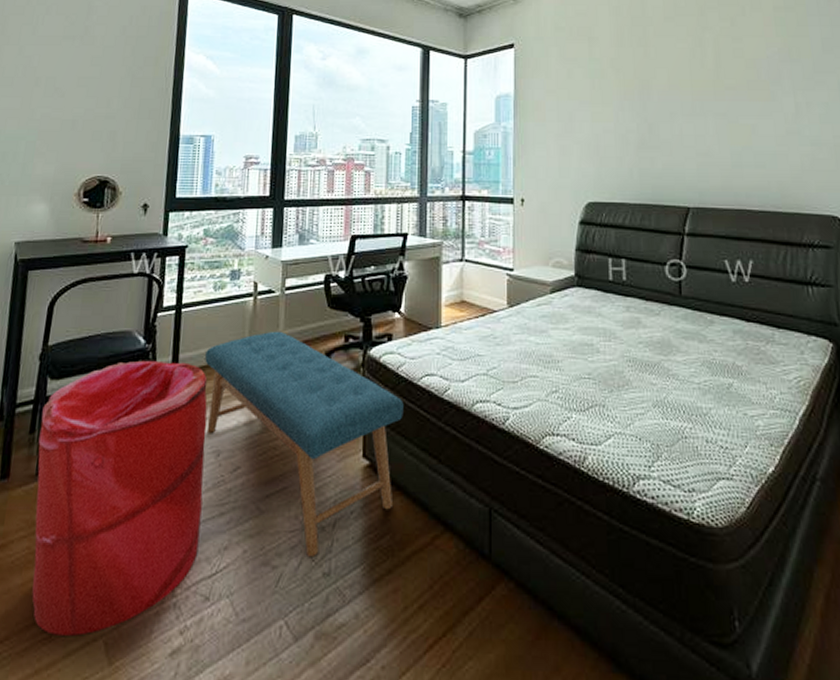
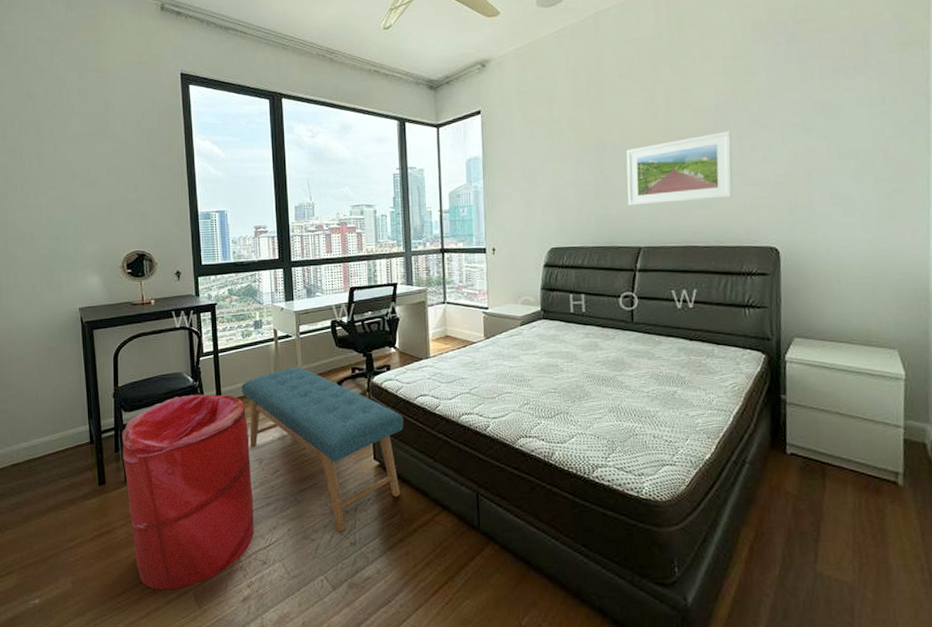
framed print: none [672,85,789,160] -> present [626,131,733,206]

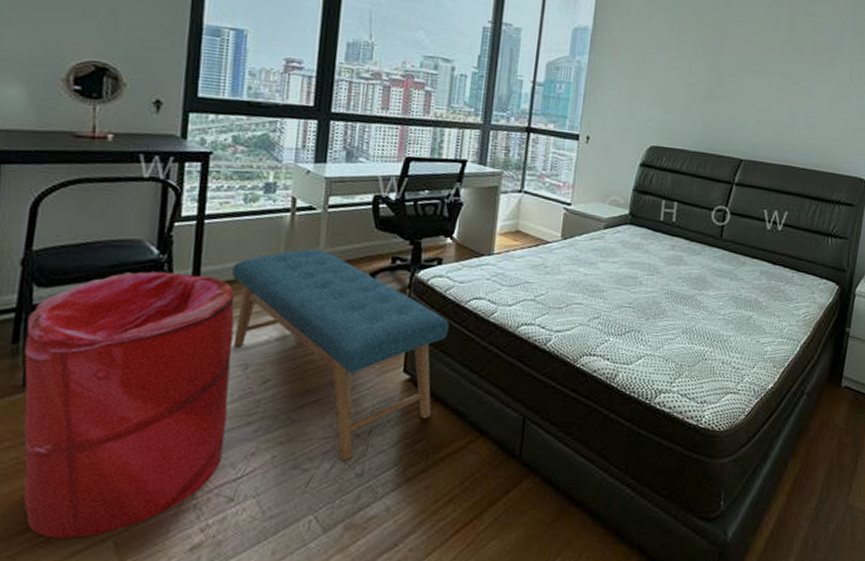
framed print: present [626,131,733,206] -> none [736,52,845,122]

